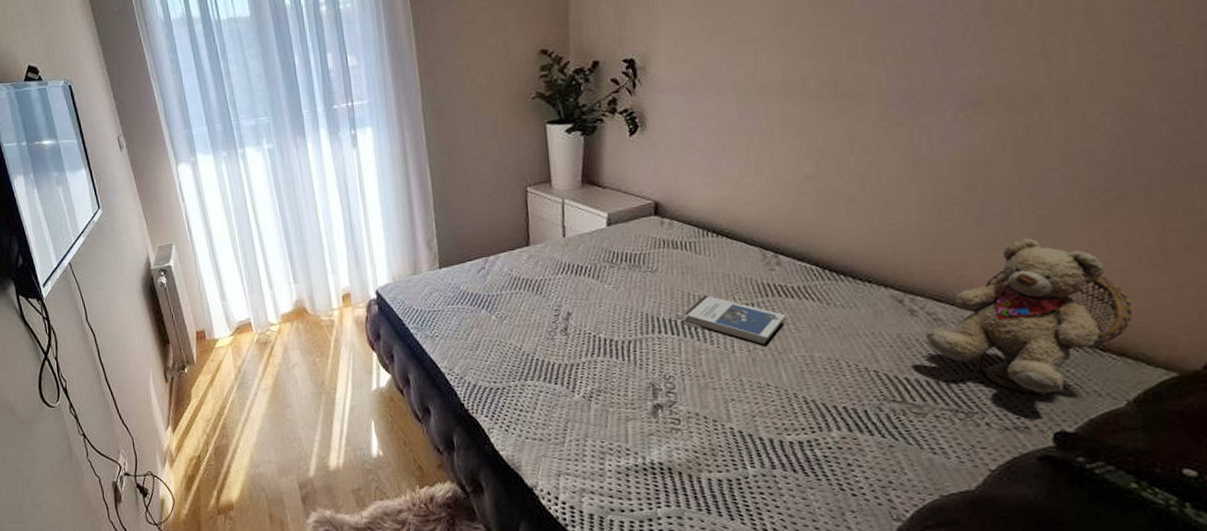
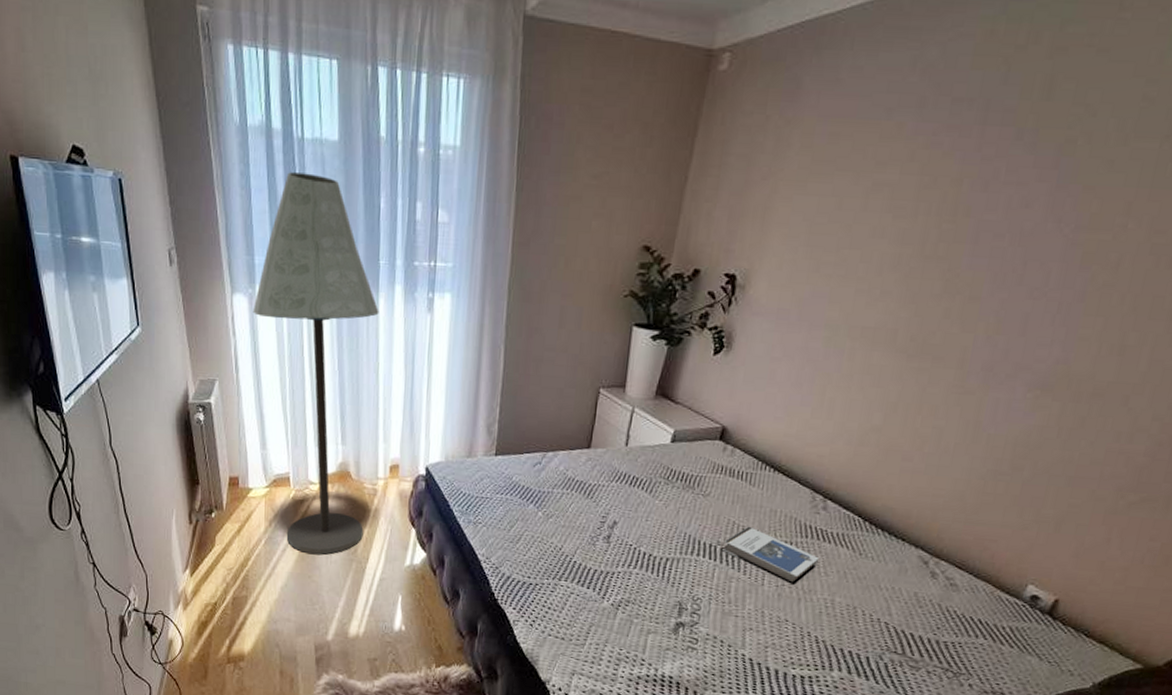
floor lamp: none [196,48,328,394] -> present [253,172,379,555]
teddy bear: present [925,237,1133,397] -> none [938,522,1124,669]

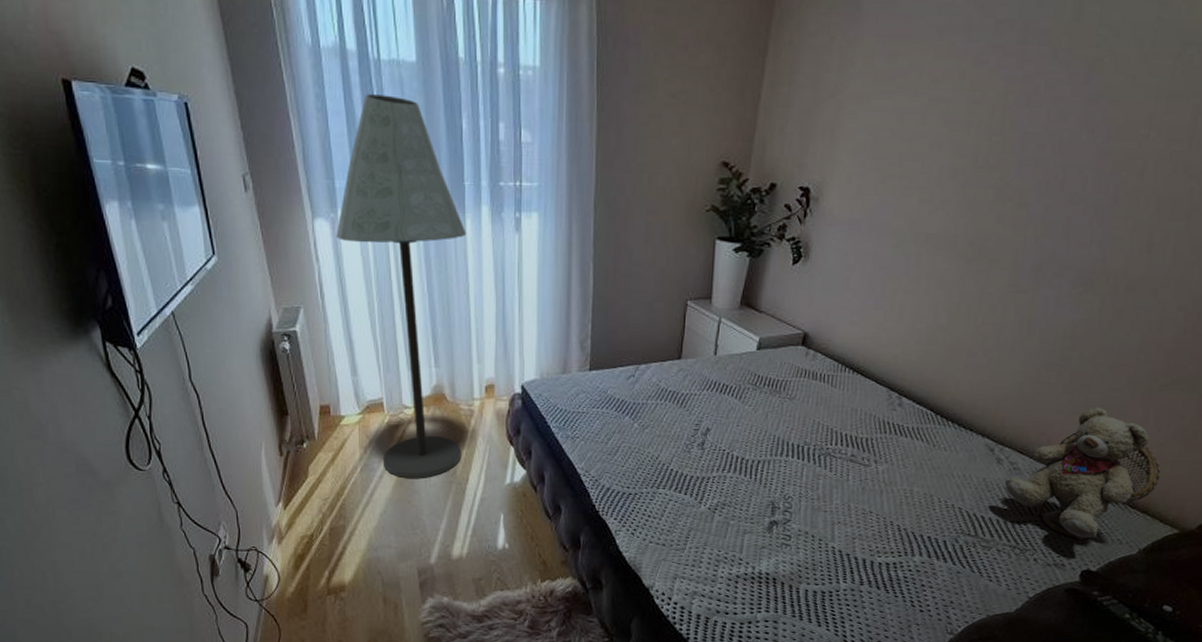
hardback book: present [721,526,820,586] -> none [808,425,898,479]
teddy bear: none [938,522,1124,669] -> present [1004,407,1161,541]

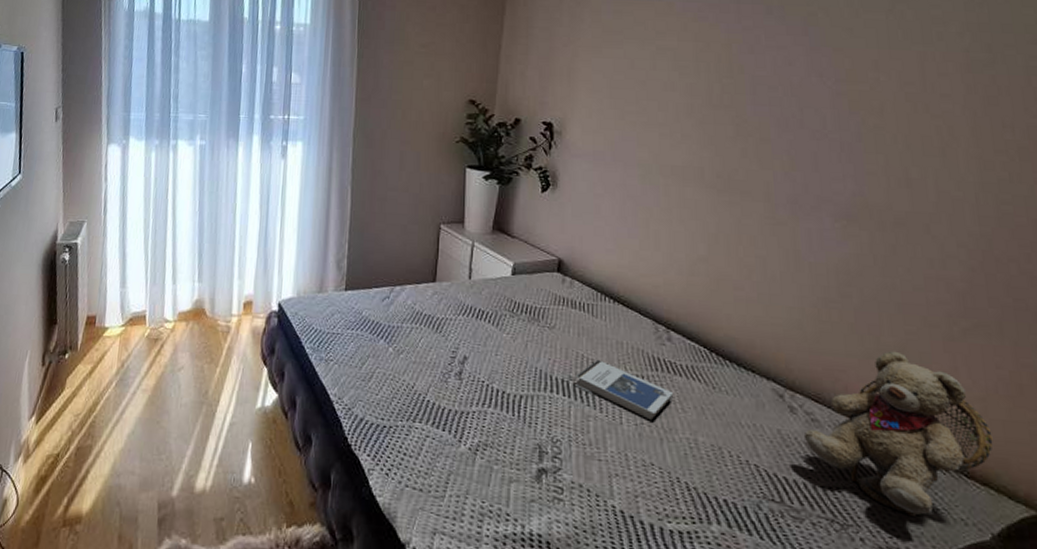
floor lamp: present [336,94,467,479] -> none [124,45,238,398]
hardback book: none [808,425,898,479] -> present [574,359,674,424]

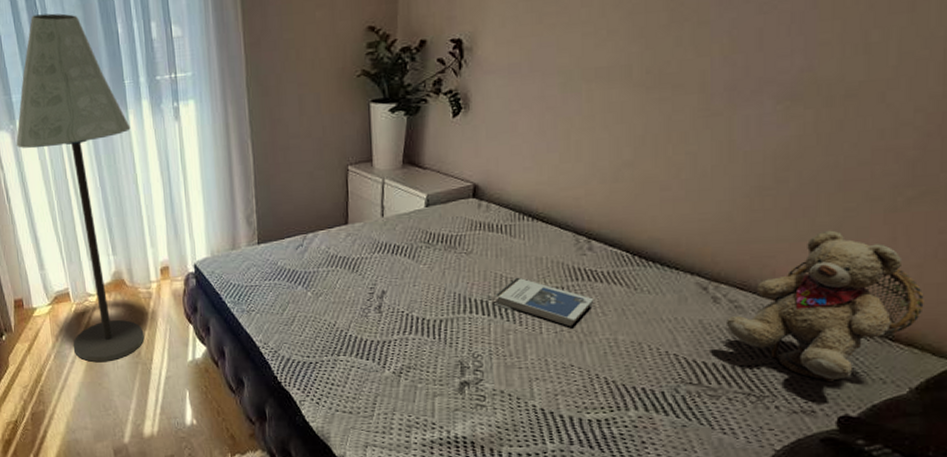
floor lamp: none [124,45,238,398] -> present [16,13,145,363]

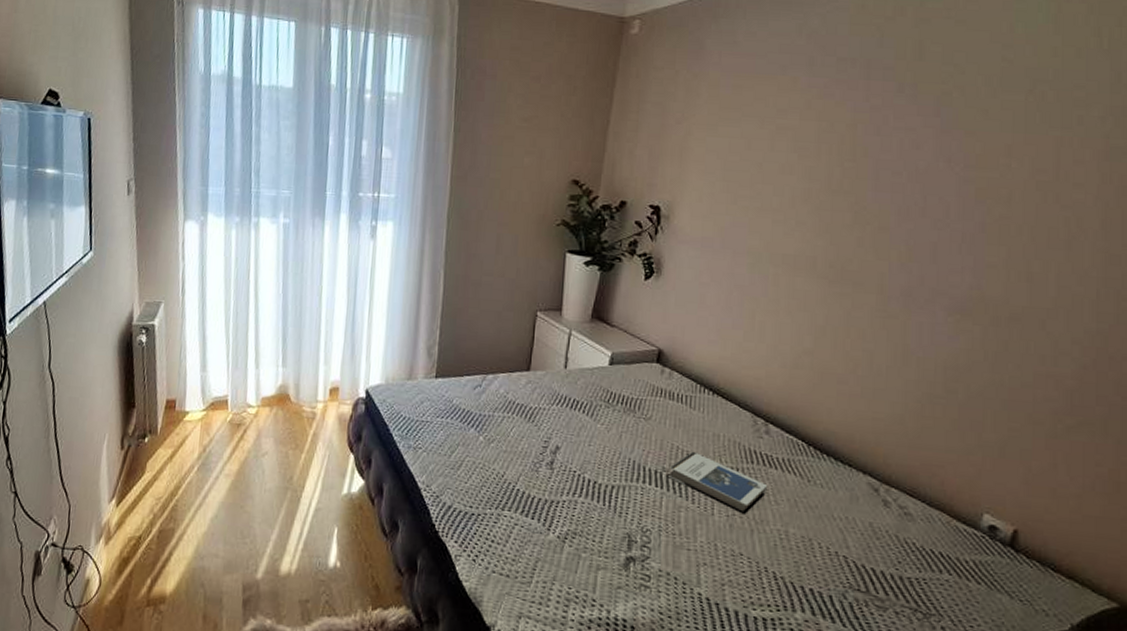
floor lamp: present [16,13,145,363] -> none [203,114,325,483]
teddy bear: present [725,230,924,383] -> none [895,447,1084,608]

